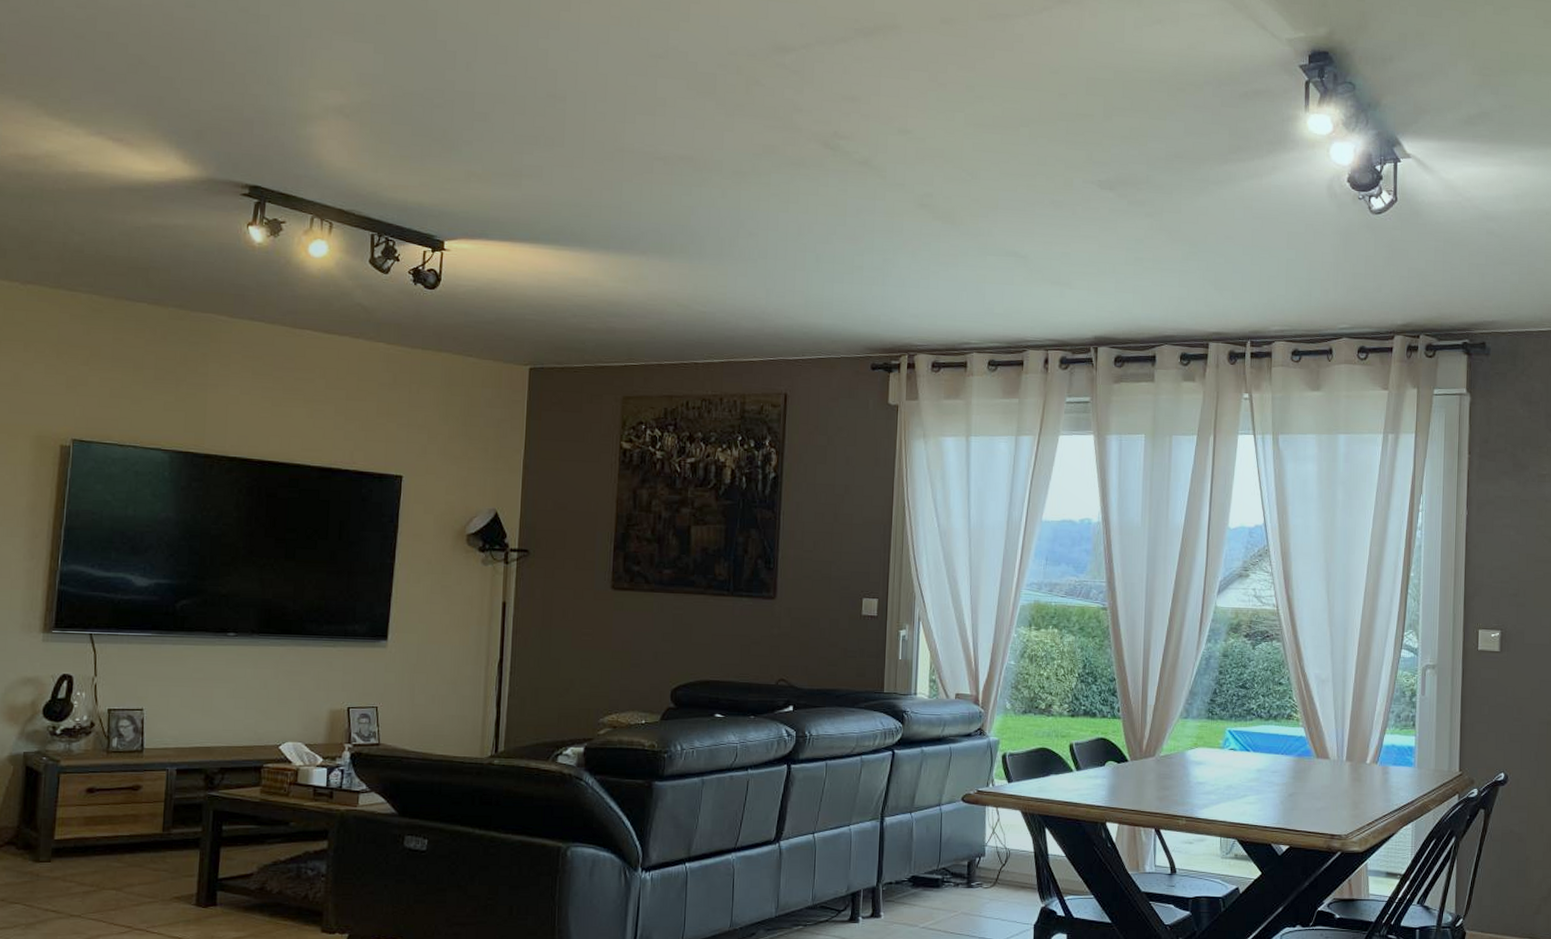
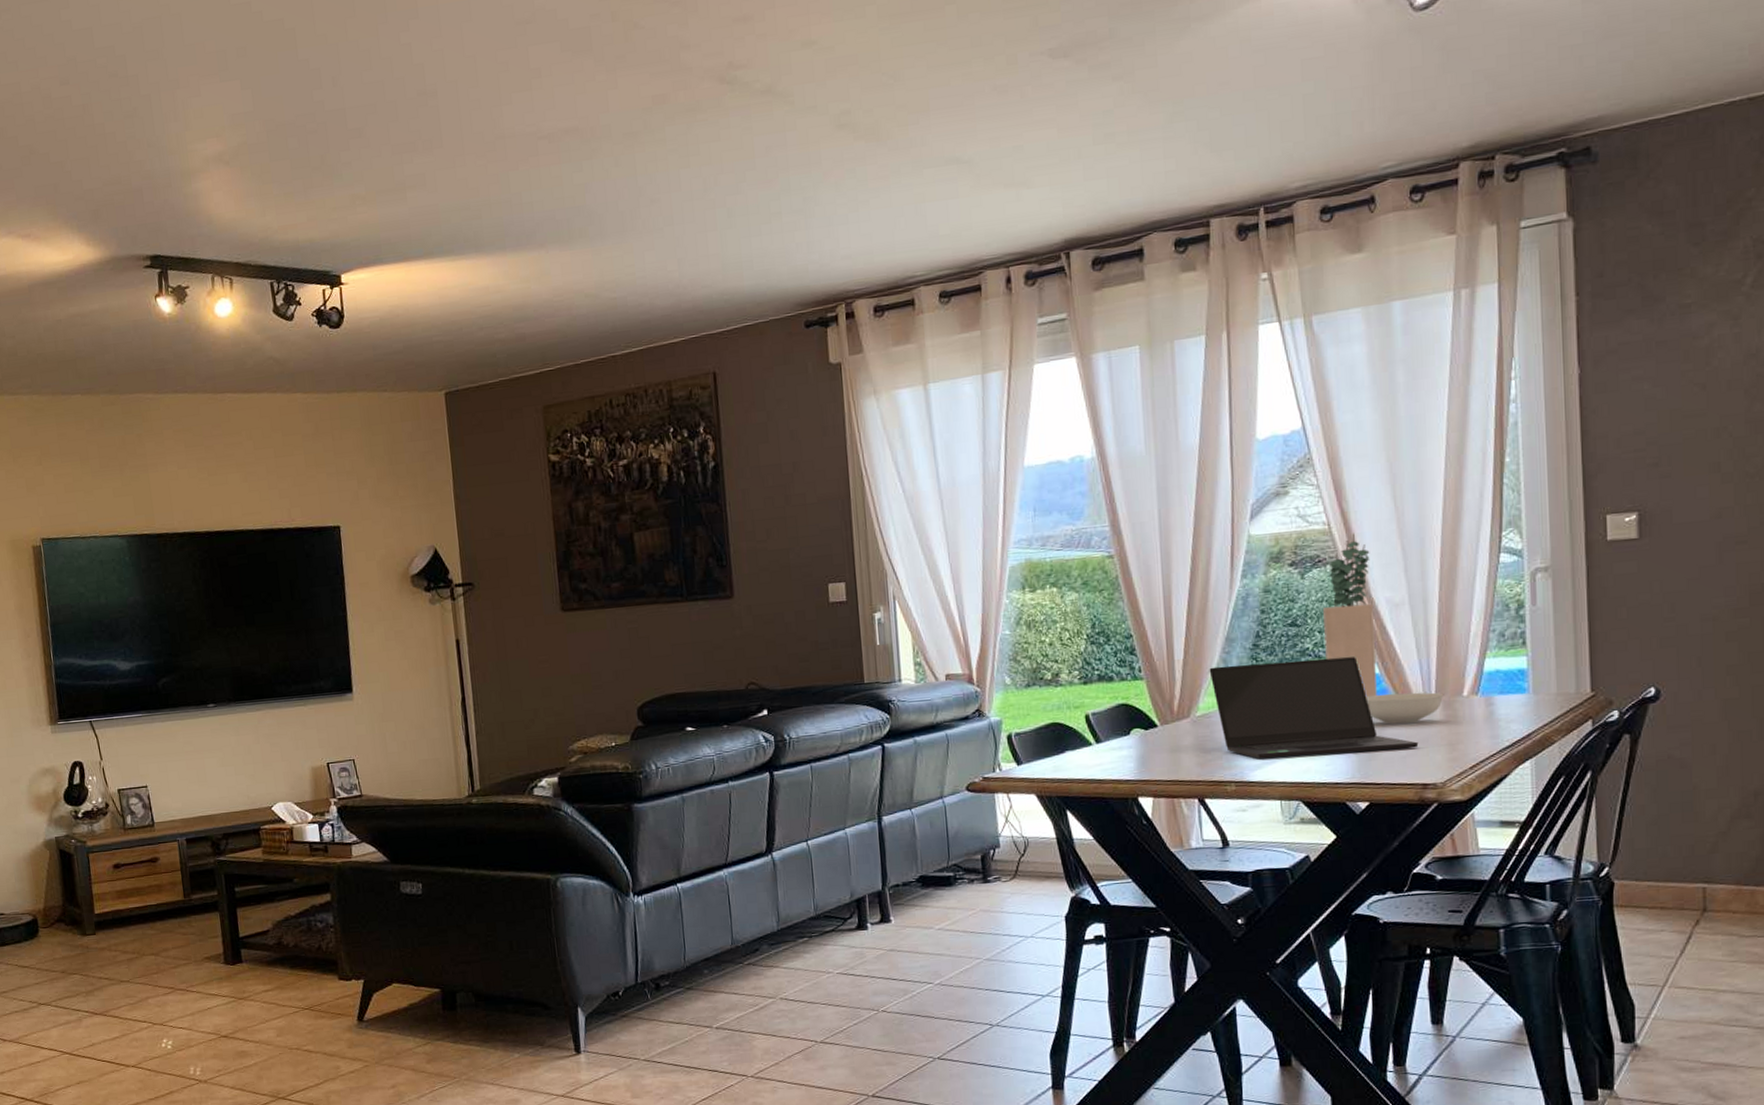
laptop: none [1174,715,1331,803] -> present [1209,657,1419,759]
vase: none [1266,617,1306,756] -> present [1323,533,1377,698]
bowl: none [1293,755,1353,781] -> present [1365,692,1444,724]

